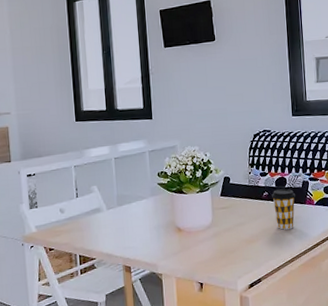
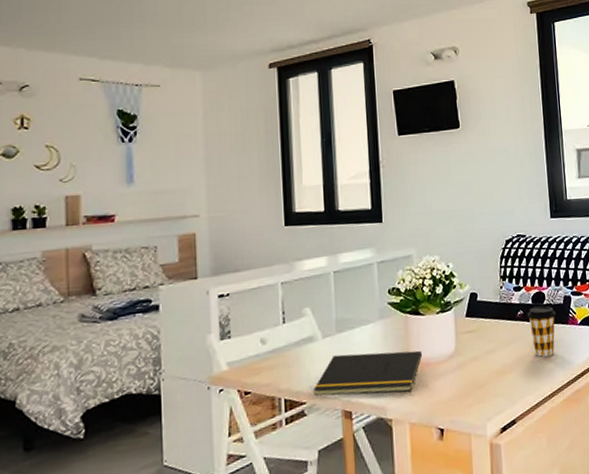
notepad: none [101,221,185,254] -> present [314,350,422,396]

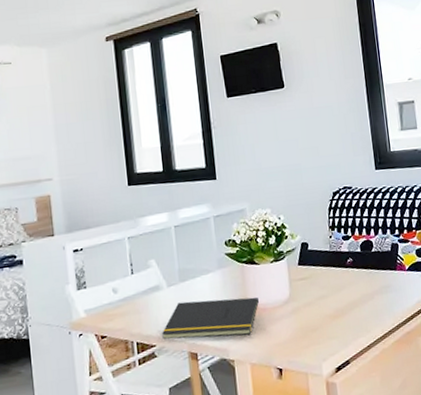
coffee cup: present [527,306,557,357] -> none [356,253,385,302]

